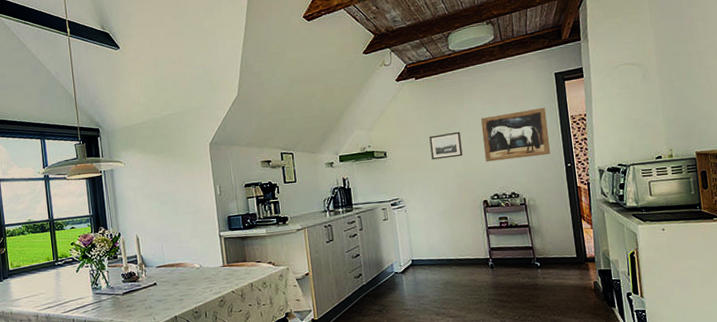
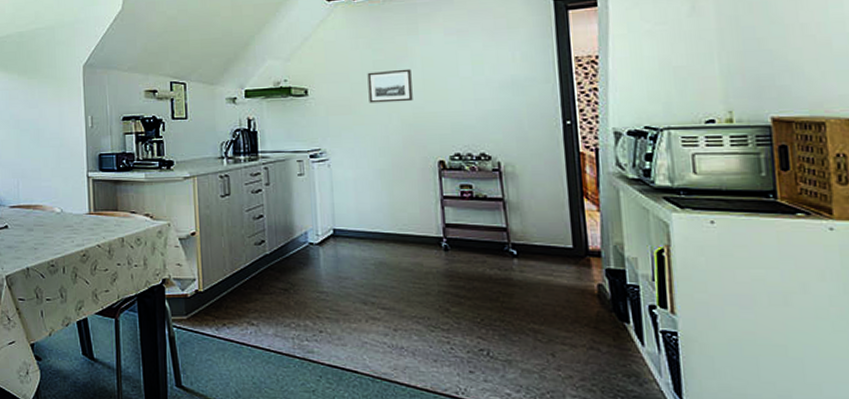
wall art: present [480,107,550,162] -> none [441,43,541,111]

